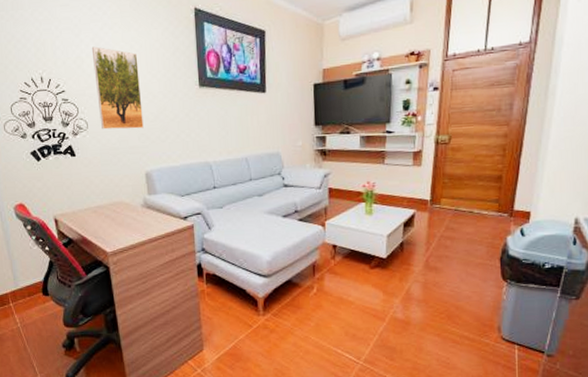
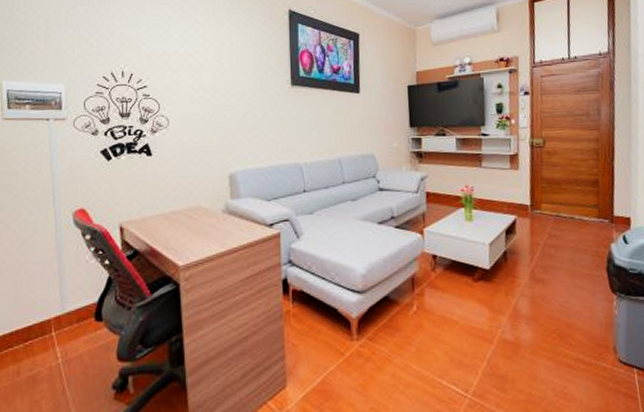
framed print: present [91,46,144,130] -> none [180,42,230,128]

